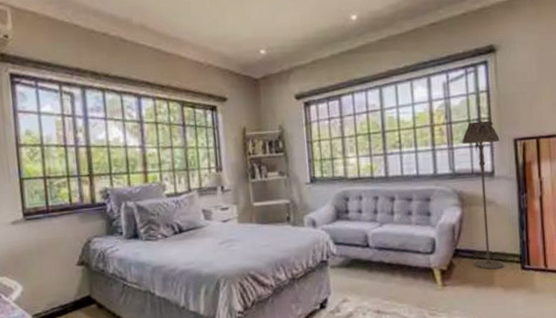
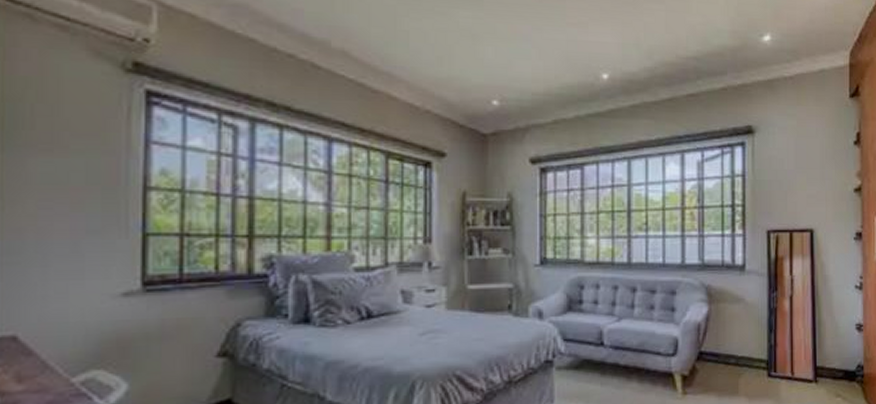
floor lamp: present [462,120,504,270] -> none [714,208,753,376]

